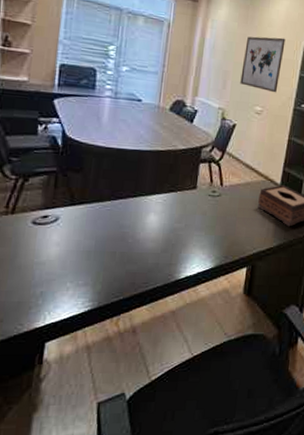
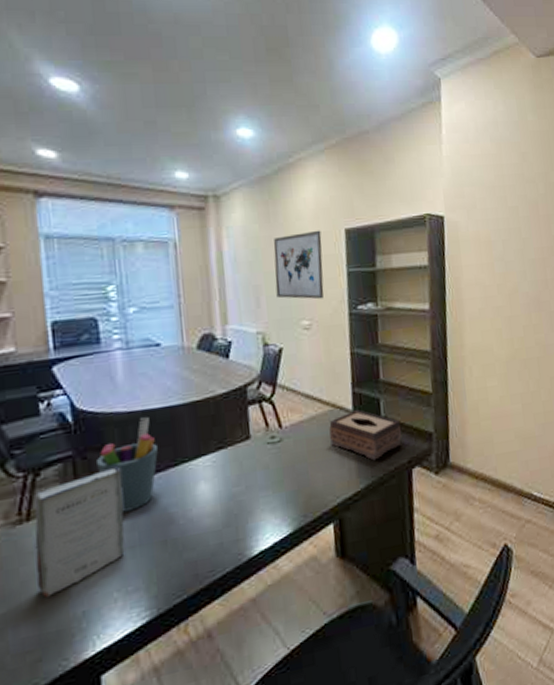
book: none [11,187,92,275] -> present [34,466,125,598]
pen holder: none [73,154,124,224] -> present [97,417,159,513]

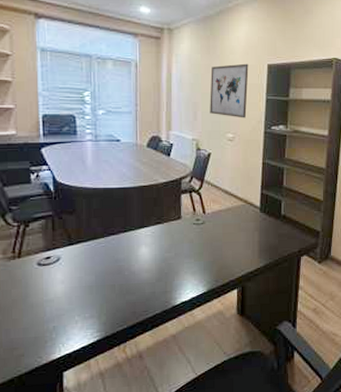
book: present [34,466,125,598] -> none [23,227,87,313]
pen holder: present [97,417,159,513] -> none [69,194,114,261]
tissue box: present [329,410,402,461] -> none [241,207,296,247]

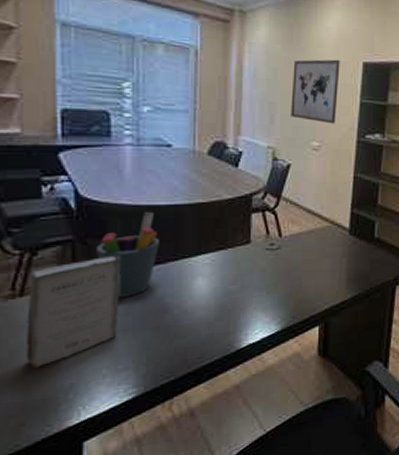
book: none [23,227,87,313] -> present [27,255,121,368]
pen holder: none [69,194,114,261] -> present [97,212,161,298]

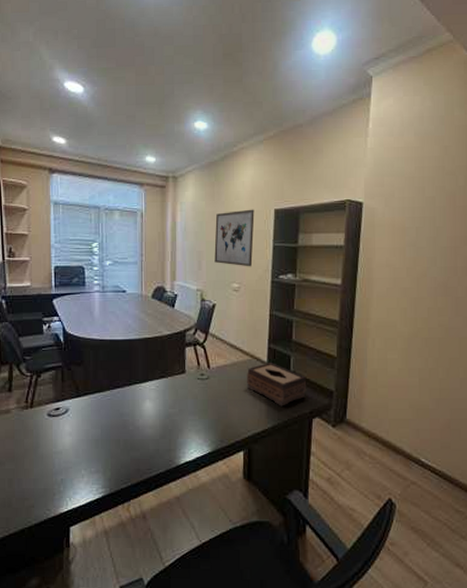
book: present [27,255,121,368] -> none [35,379,93,464]
pen holder: present [97,212,161,298] -> none [77,345,119,413]
tissue box: none [325,229,392,275] -> present [247,363,307,406]

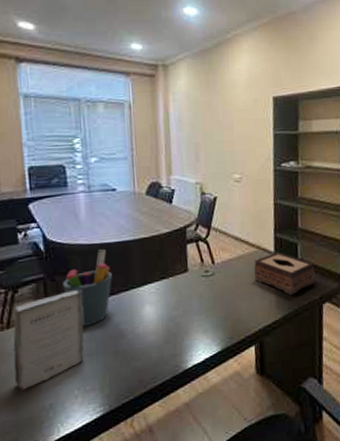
book: none [35,379,93,464] -> present [13,288,84,391]
pen holder: none [77,345,119,413] -> present [63,249,113,326]
wall art: present [214,209,255,267] -> none [211,97,254,157]

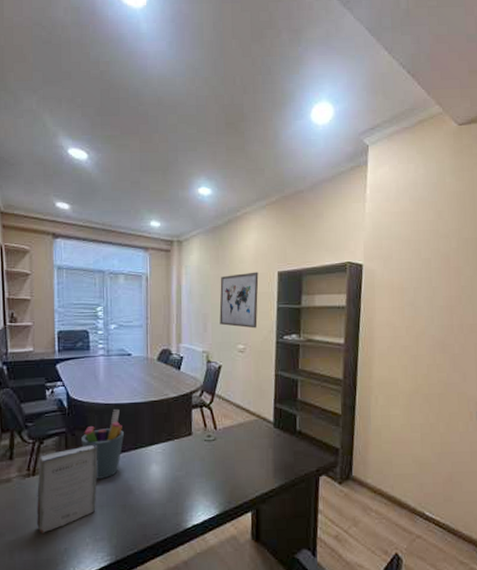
wall art: none [211,97,254,157] -> present [219,272,259,329]
tissue box: present [254,252,315,296] -> none [254,422,313,465]

